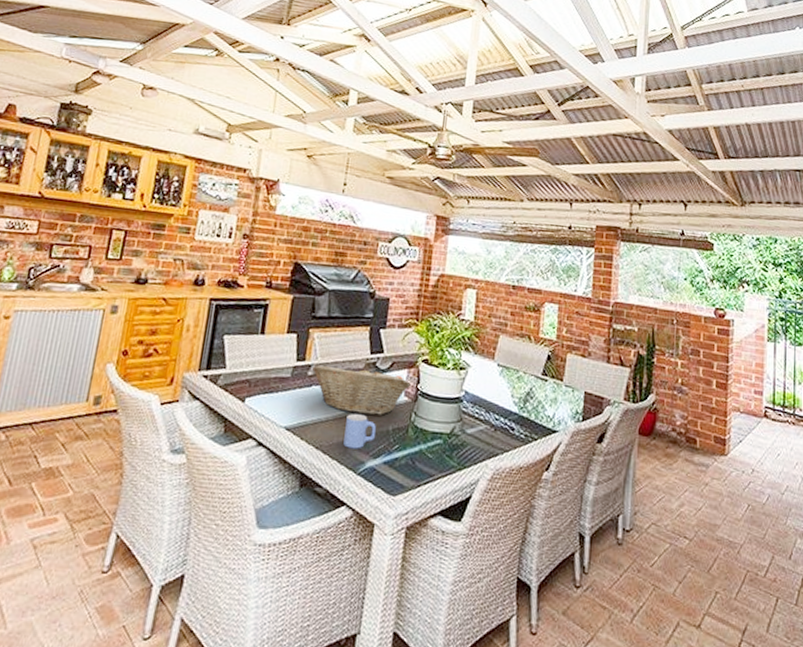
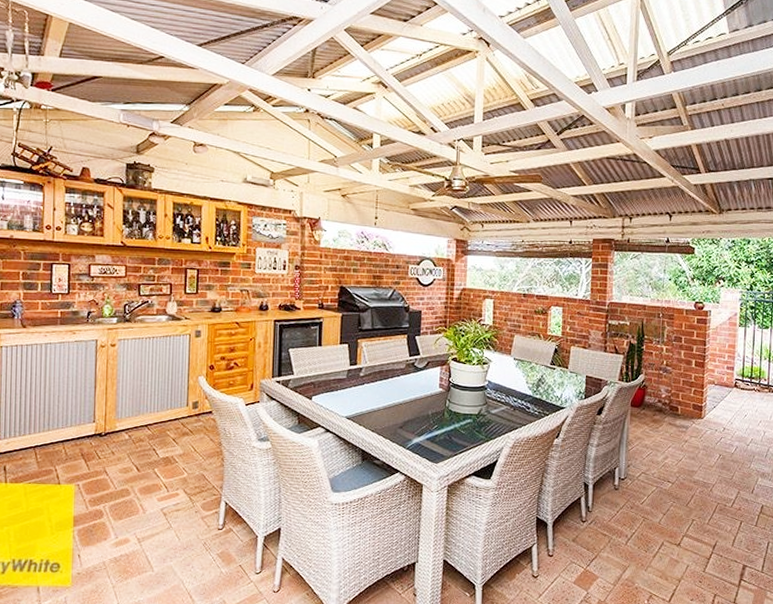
fruit basket: present [312,365,411,415] -> none [363,366,444,404]
mug: present [343,414,376,449] -> none [393,404,418,430]

